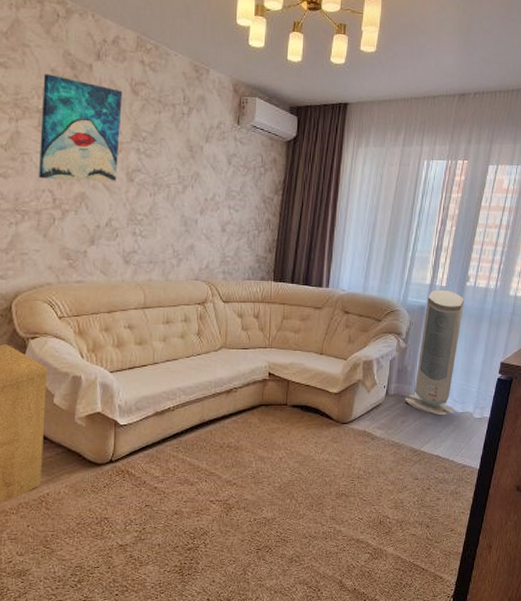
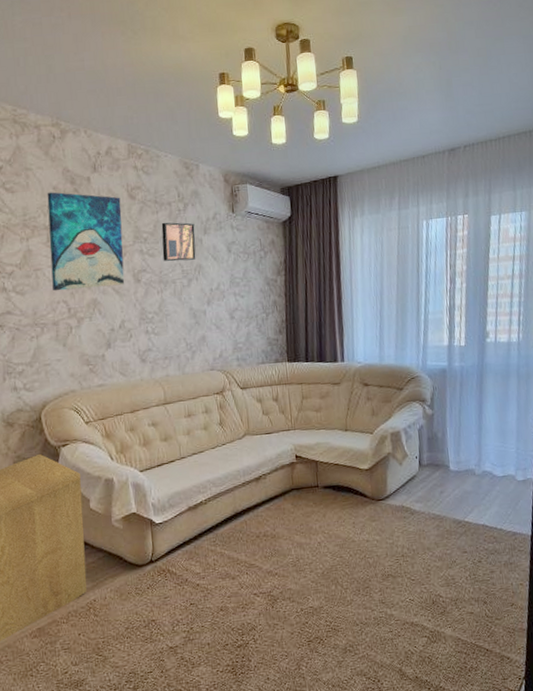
wall art: none [160,123,197,167] -> present [161,222,196,262]
air purifier: present [404,290,464,416] -> none [439,349,495,482]

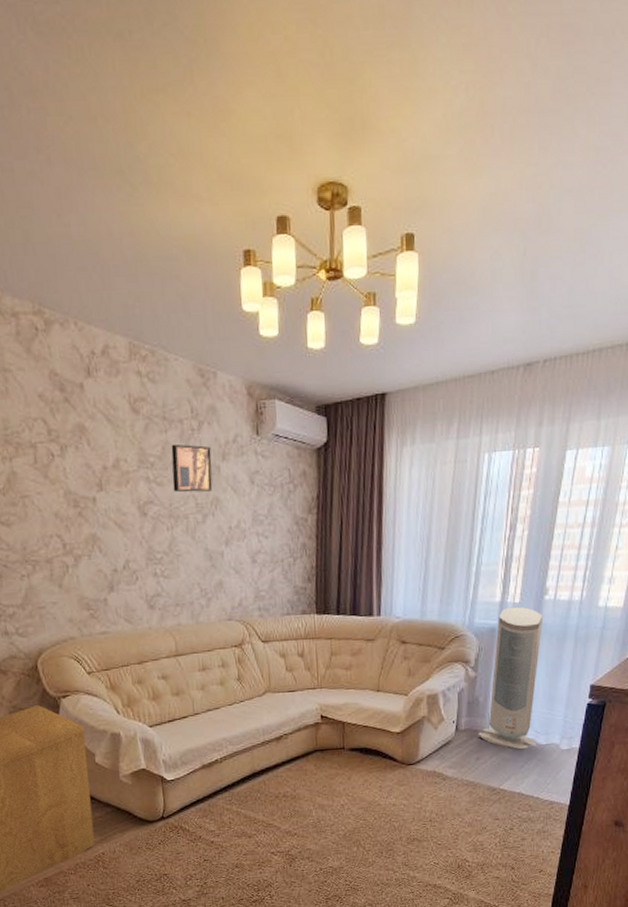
wall art: present [47,192,125,291] -> none [31,400,129,523]
air purifier: none [439,349,495,482] -> present [477,607,543,750]

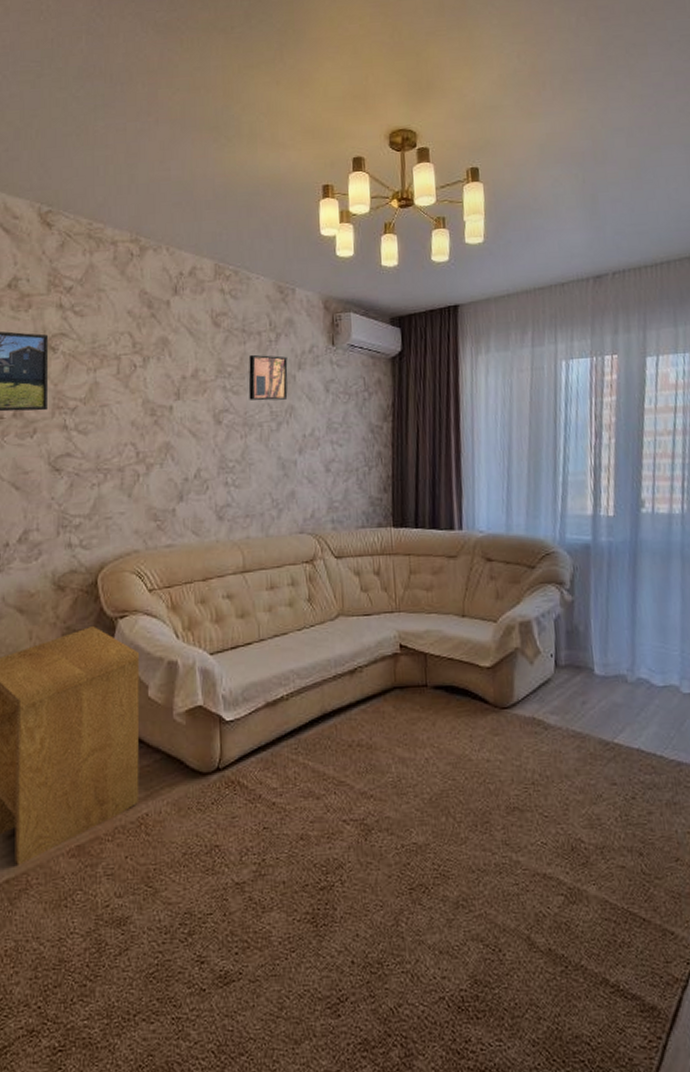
air purifier: present [477,607,543,750] -> none [581,521,654,692]

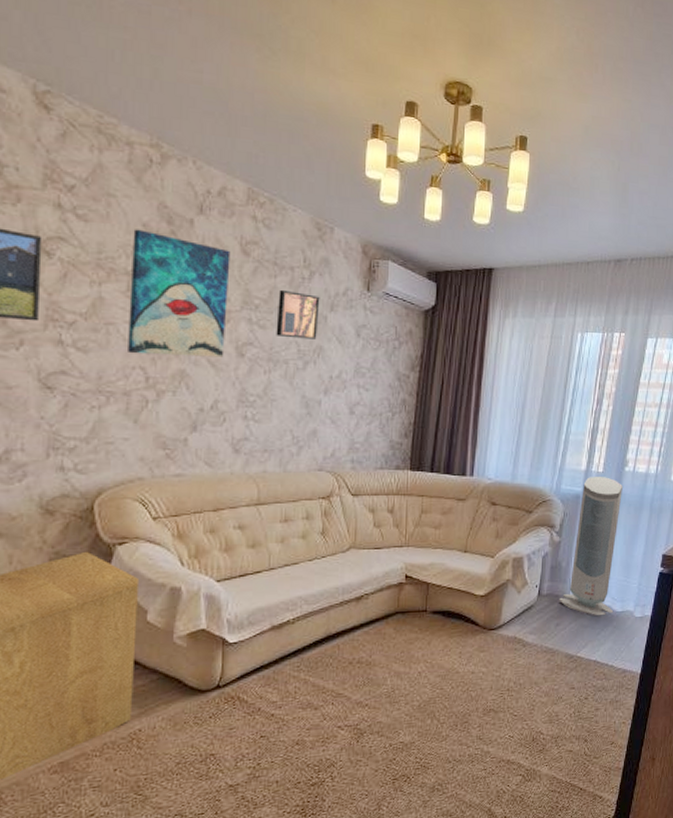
wall art: none [119,316,204,432] -> present [128,229,231,357]
air purifier: none [581,521,654,692] -> present [558,477,622,616]

